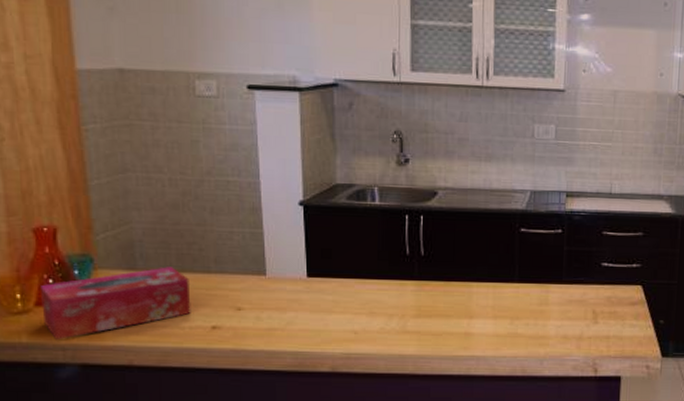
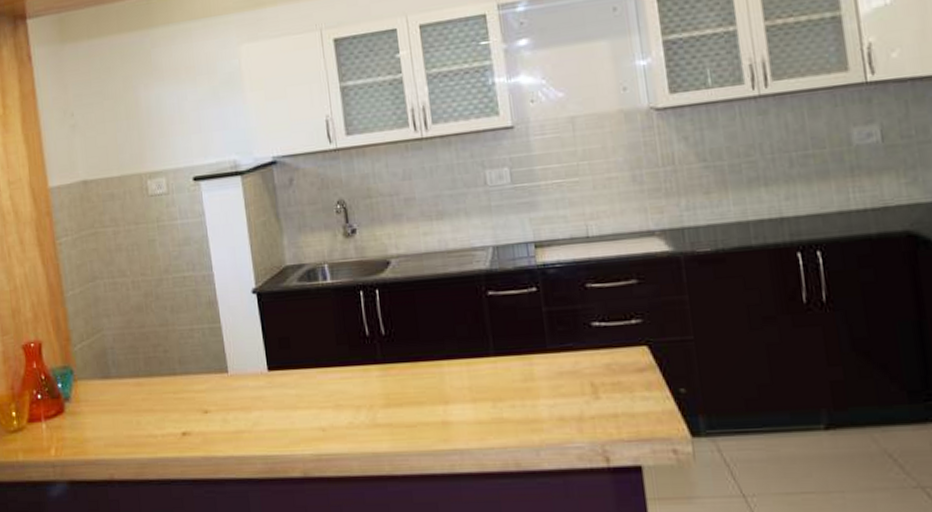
tissue box: present [41,267,191,341] -> none [31,372,162,457]

